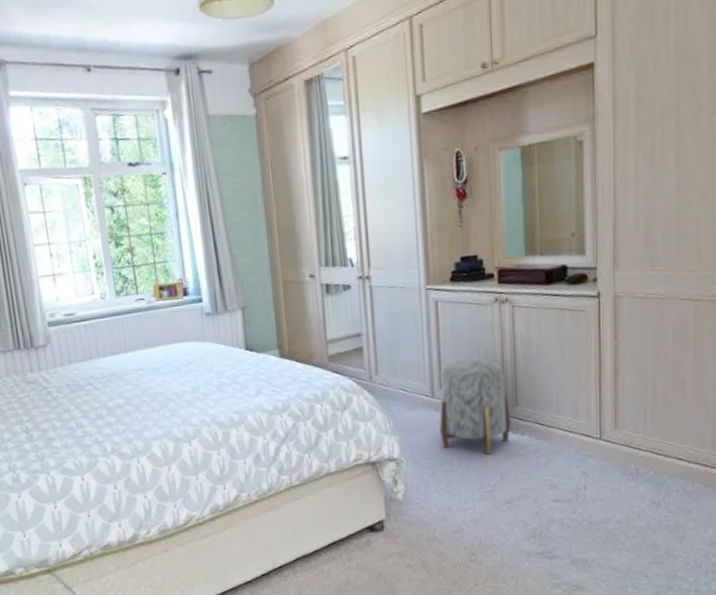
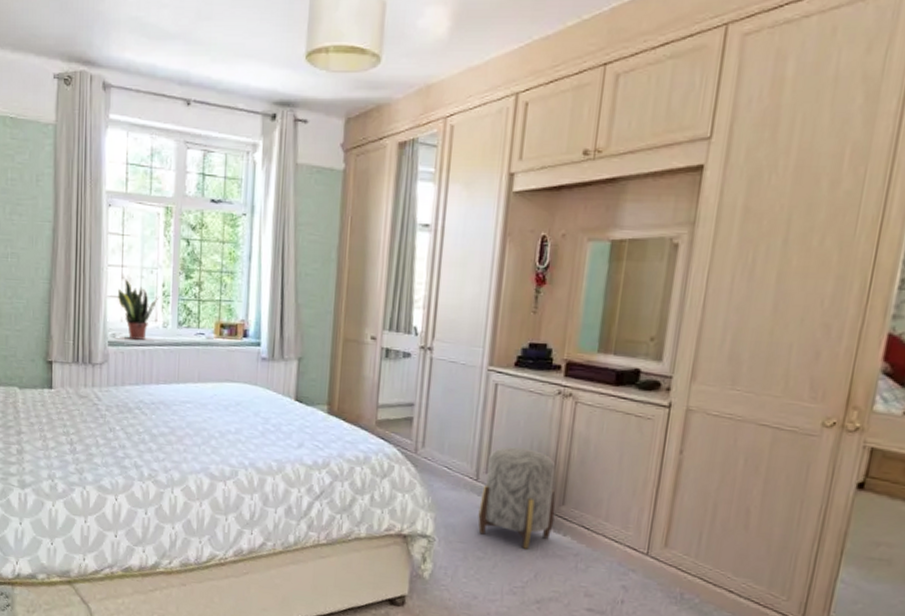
potted plant: none [49,256,93,316] -> present [118,279,160,340]

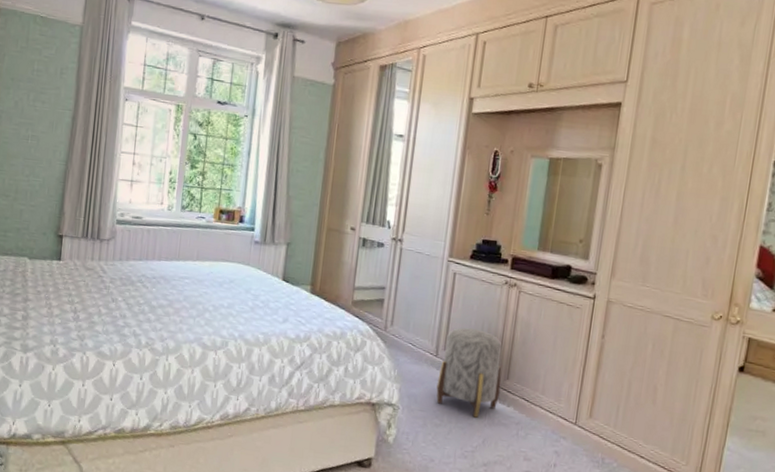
potted plant: present [118,279,160,340] -> none [128,165,167,220]

